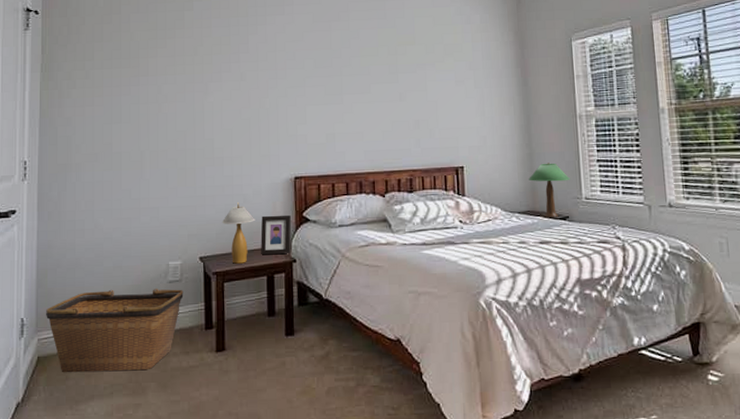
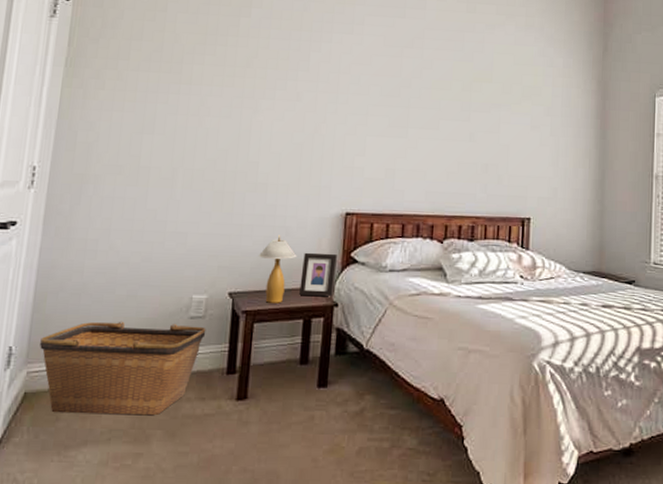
table lamp: present [529,163,571,218] -> none [597,222,641,282]

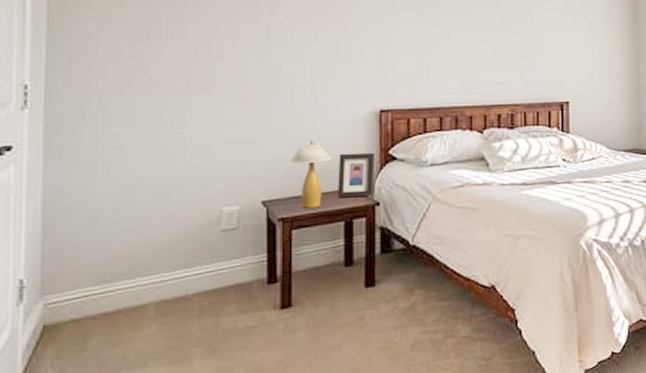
bicycle basket: present [40,321,206,416] -> none [55,238,241,342]

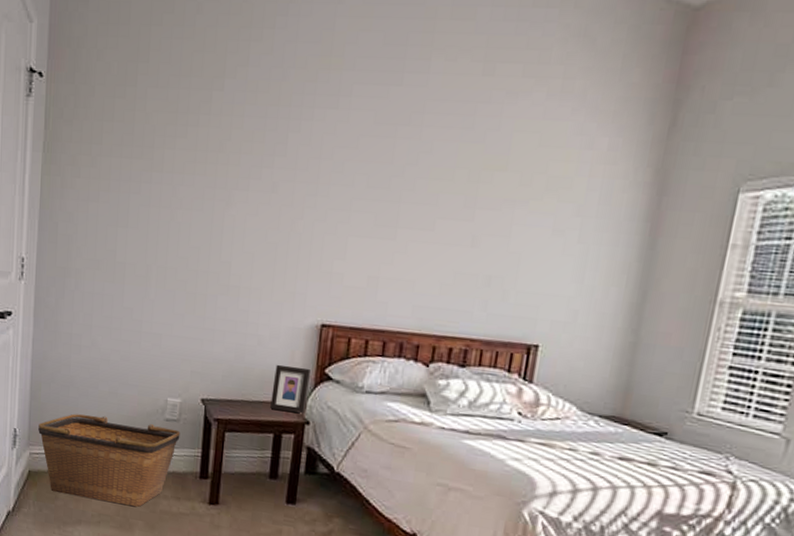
bicycle basket: none [55,238,241,342] -> present [38,413,181,507]
table lamp: present [290,138,332,208] -> none [229,343,269,415]

